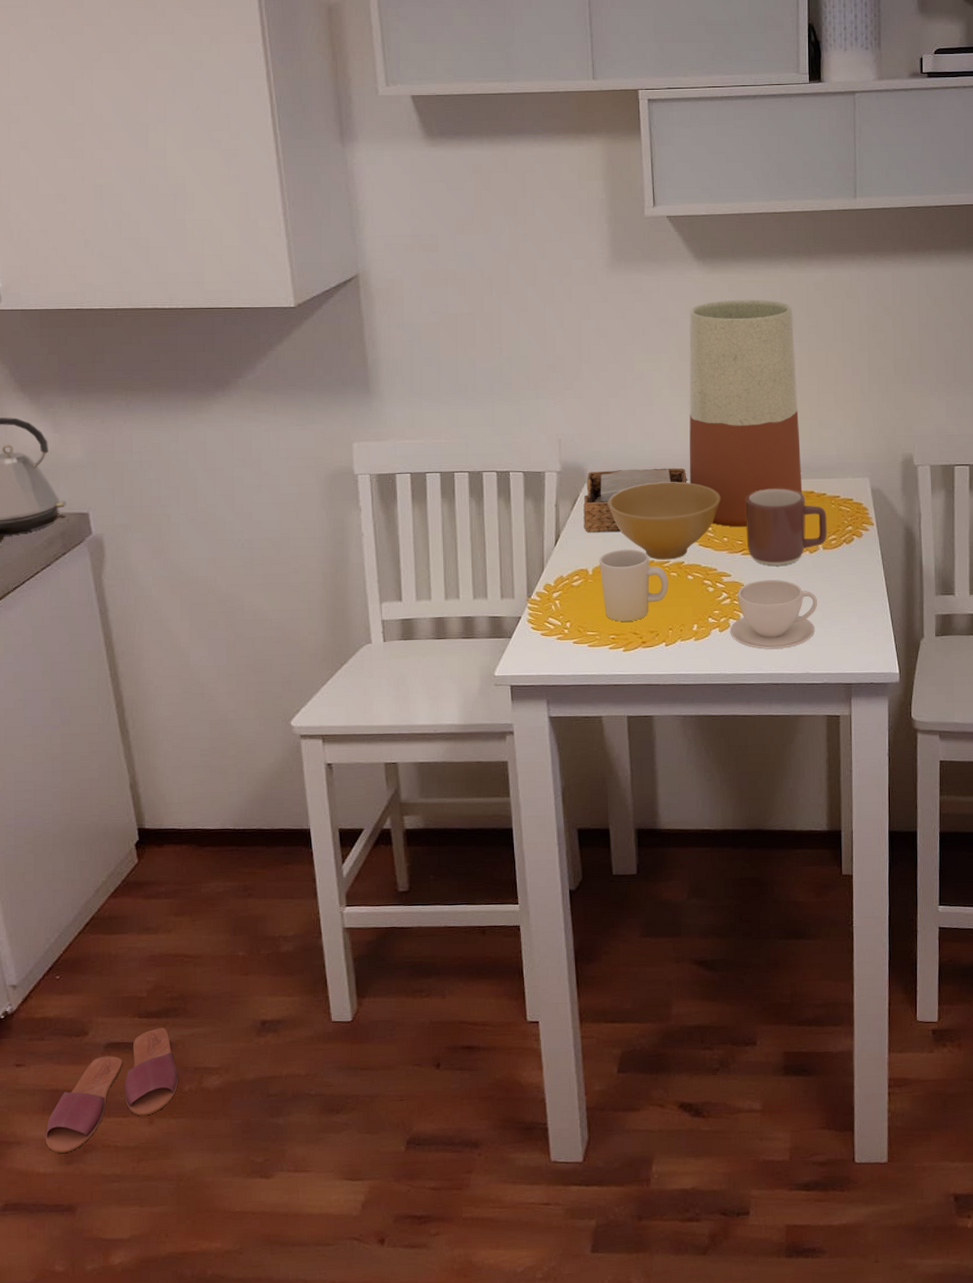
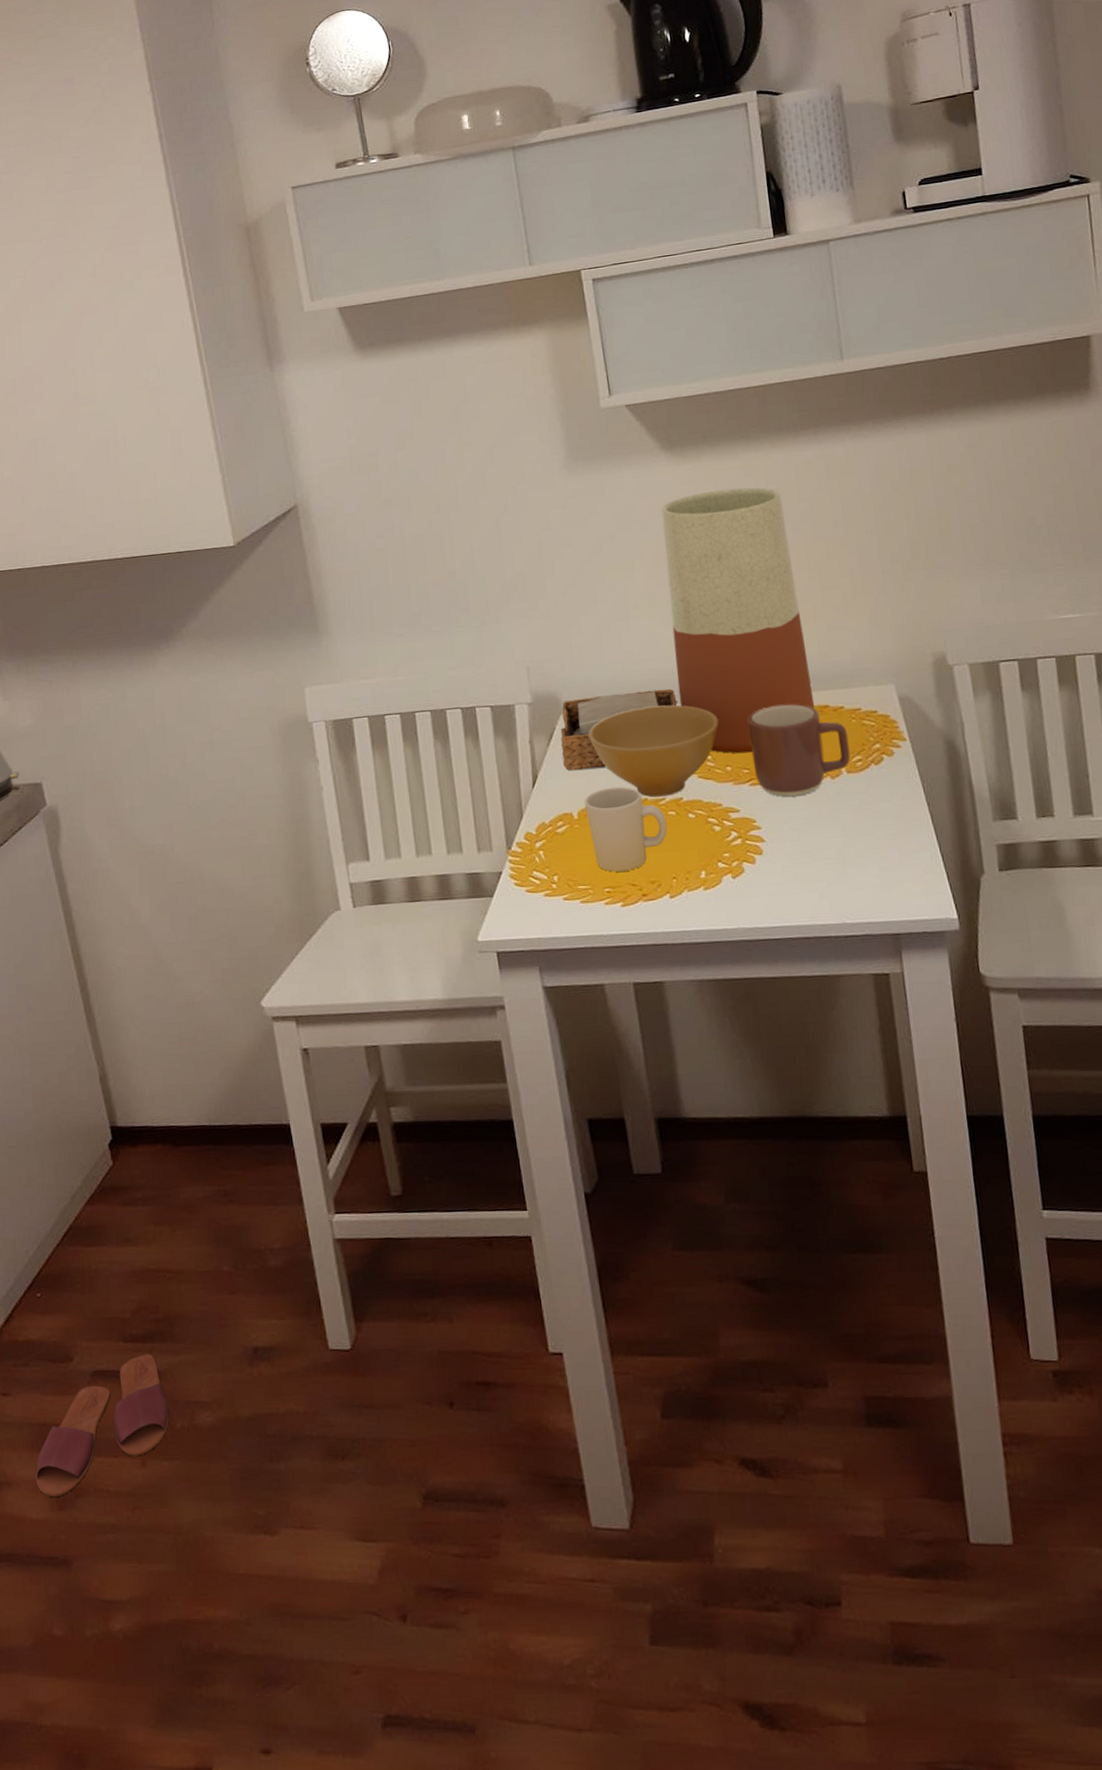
teacup: present [730,580,818,649] -> none [744,812,848,897]

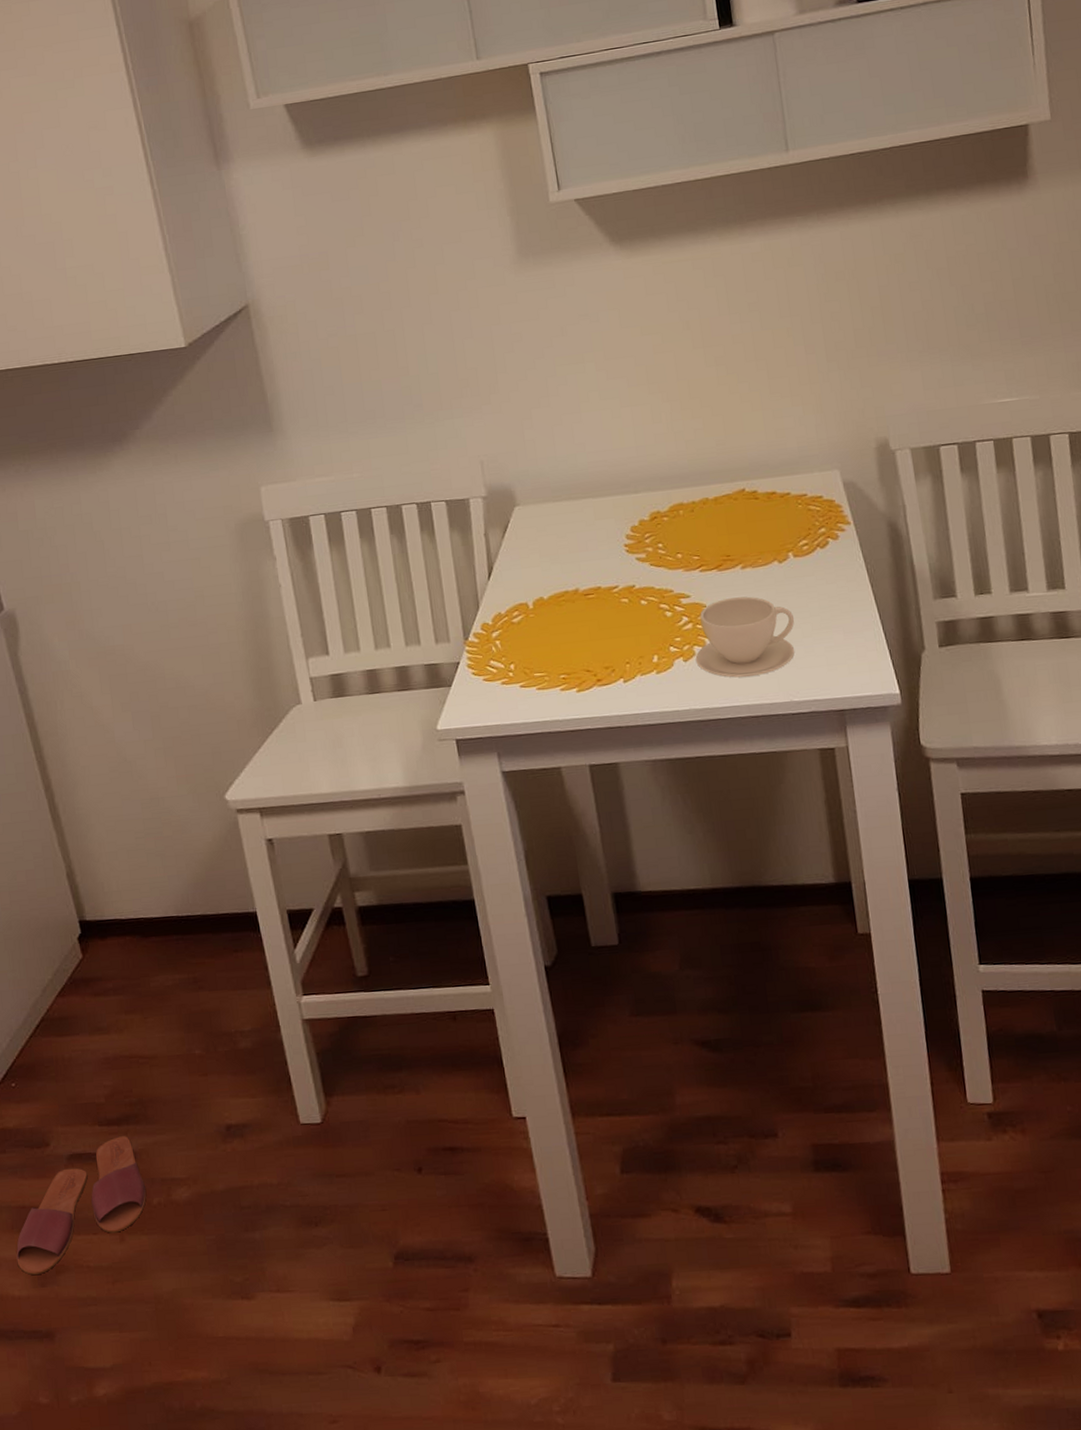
napkin holder: present [560,688,677,770] -> none [514,479,629,562]
mug: present [584,786,668,873] -> none [539,576,621,659]
bowl: present [588,705,718,798] -> none [542,495,669,586]
vase: present [661,487,815,754] -> none [611,279,763,541]
teacup: none [744,812,848,897] -> present [695,596,795,678]
mug: present [747,703,851,797] -> none [697,491,797,582]

